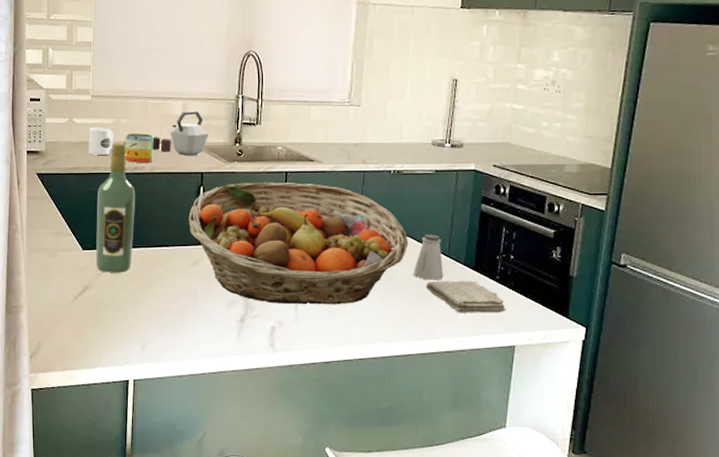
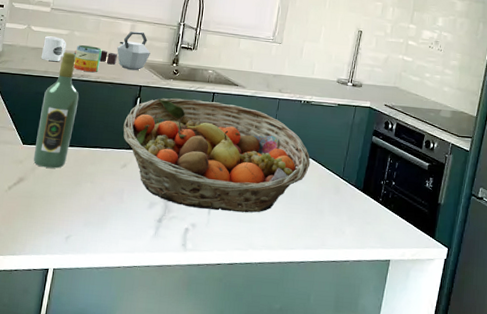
saltshaker: present [413,234,444,280] -> none [311,157,338,198]
washcloth: present [426,280,506,313] -> none [321,199,385,230]

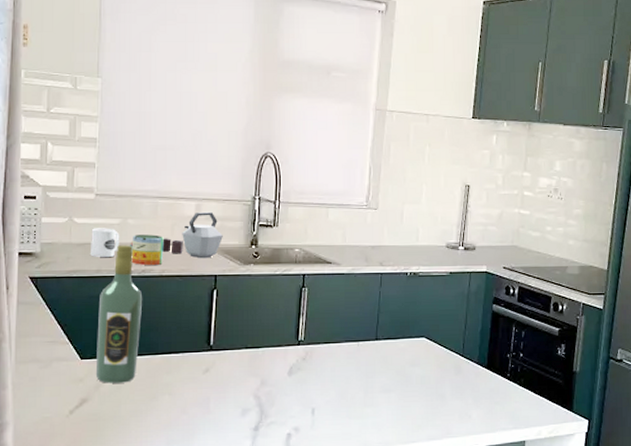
fruit basket: present [123,98,311,213] -> none [200,284,425,410]

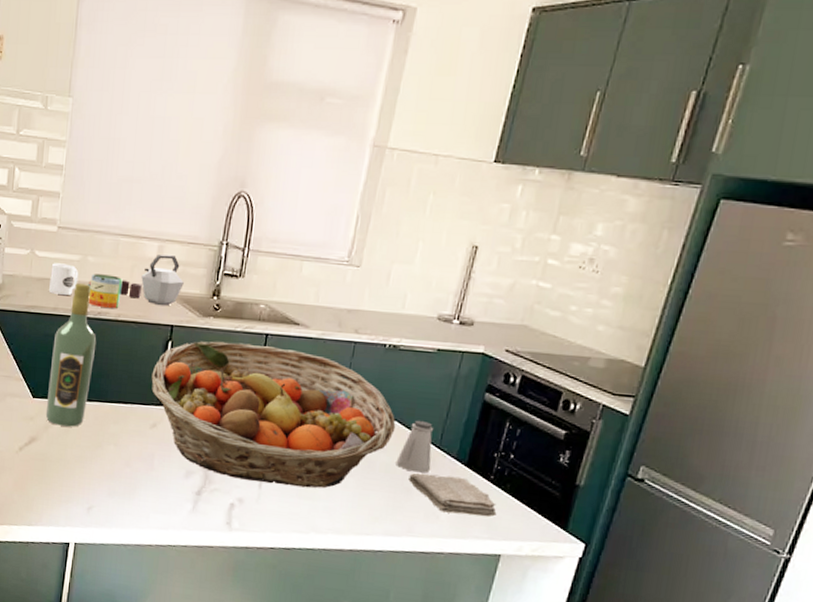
fruit basket: none [200,284,425,410] -> present [151,341,396,488]
saltshaker: none [429,334,459,380] -> present [396,420,434,473]
washcloth: none [442,379,517,412] -> present [408,473,497,517]

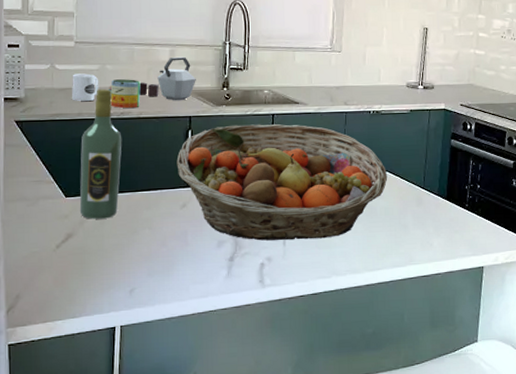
saltshaker: present [396,420,434,473] -> none [392,168,420,211]
washcloth: present [408,473,497,517] -> none [404,209,475,240]

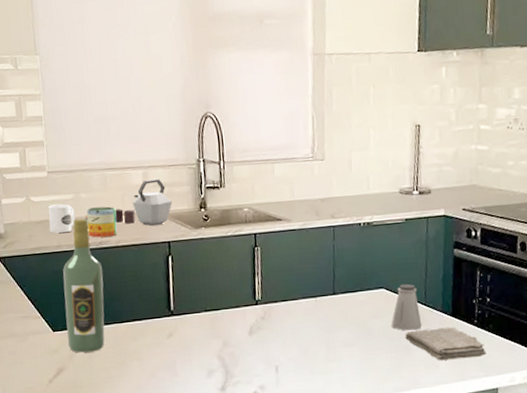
fruit basket: present [176,124,388,241] -> none [159,243,385,369]
saltshaker: none [392,168,420,211] -> present [391,283,422,331]
washcloth: none [404,209,475,240] -> present [405,327,487,361]

